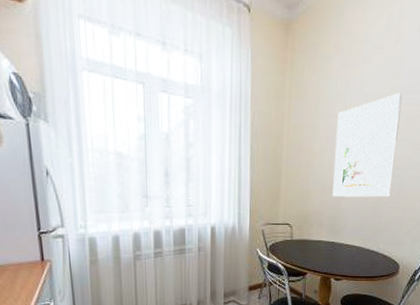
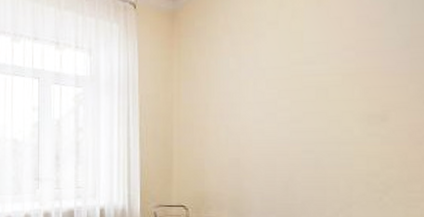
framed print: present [332,92,403,198] -> none [231,64,306,176]

